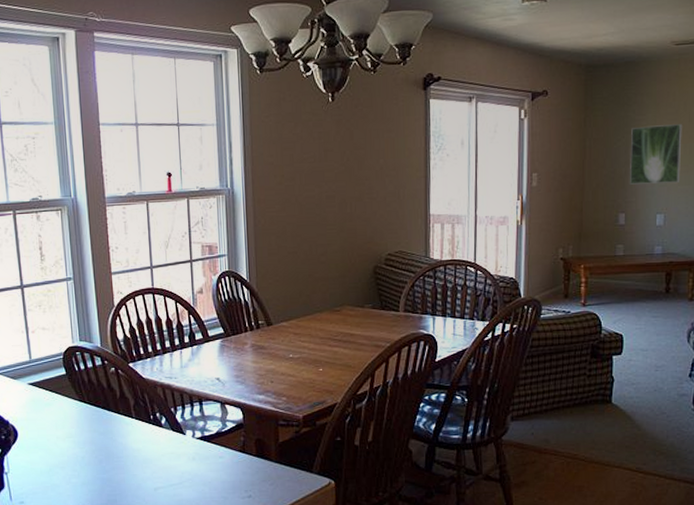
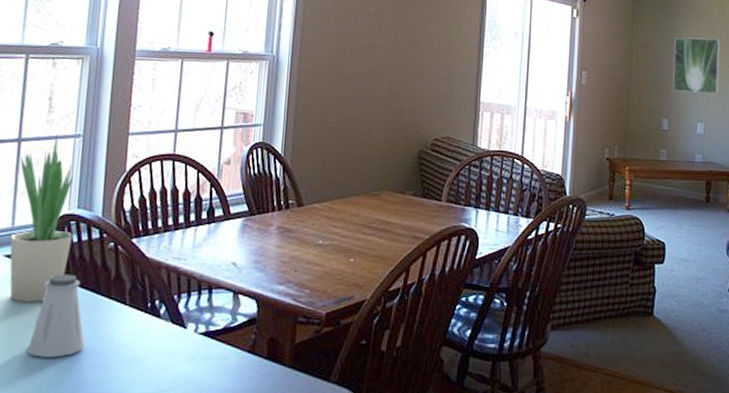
potted plant: none [25,279,80,420] -> present [9,134,73,302]
saltshaker: none [60,396,104,463] -> present [26,275,85,358]

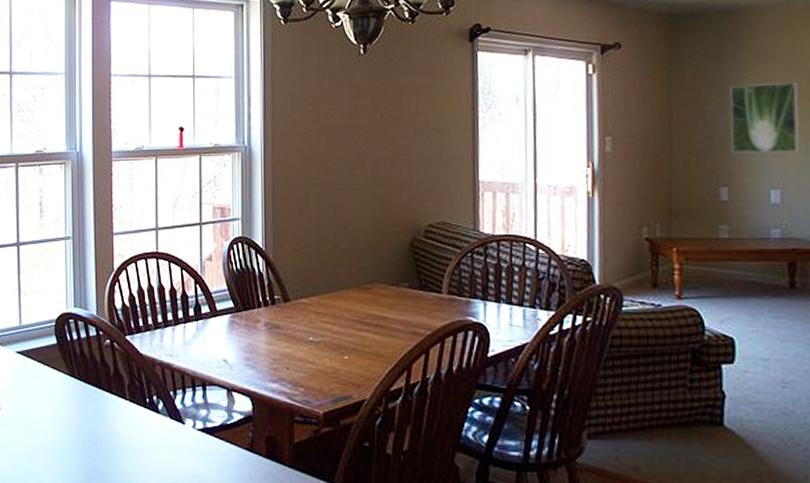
potted plant: present [9,134,73,302] -> none [19,237,72,396]
saltshaker: present [26,275,85,358] -> none [43,370,92,448]

